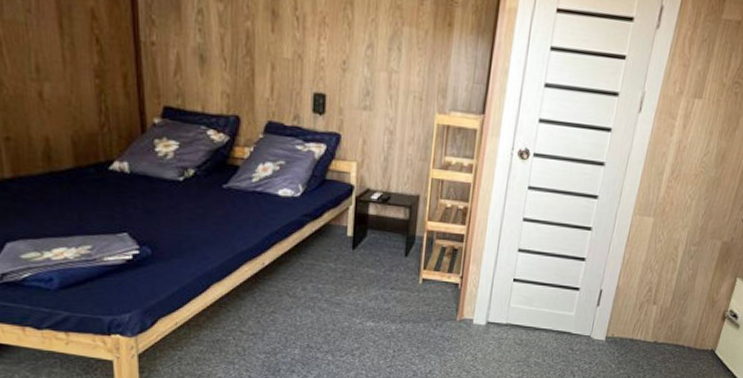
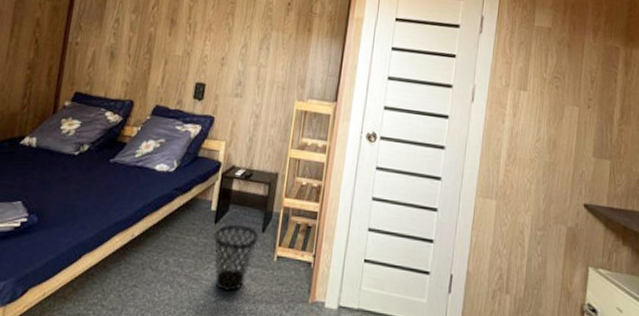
wastebasket: none [353,249,402,314] -> present [214,224,259,293]

